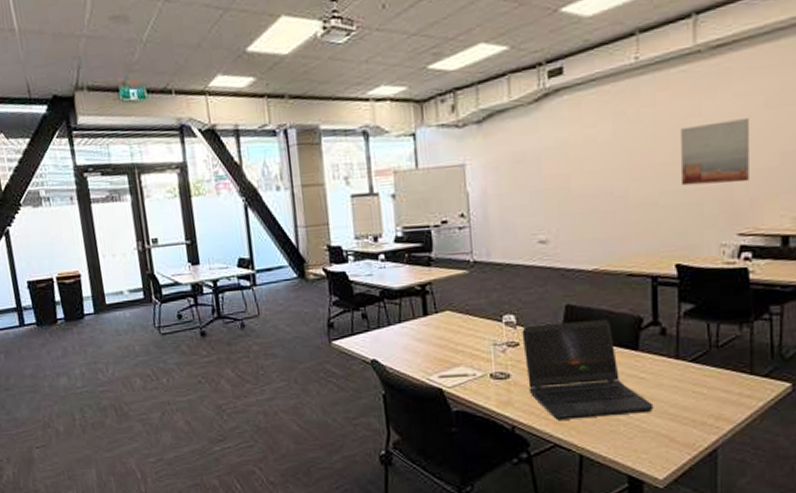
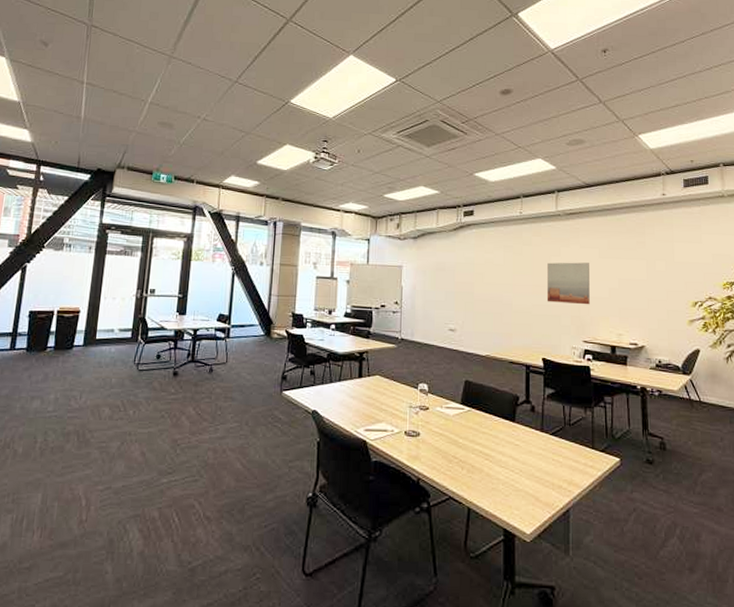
laptop computer: present [522,318,654,420] -> none [431,394,525,476]

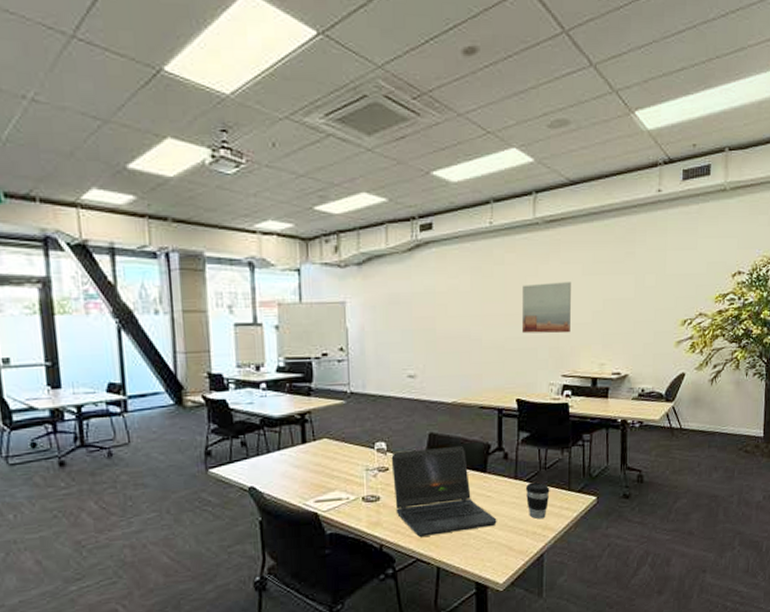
laptop computer: none [431,394,525,476] -> present [391,445,497,537]
coffee cup: none [551,437,575,474] -> present [525,482,550,520]

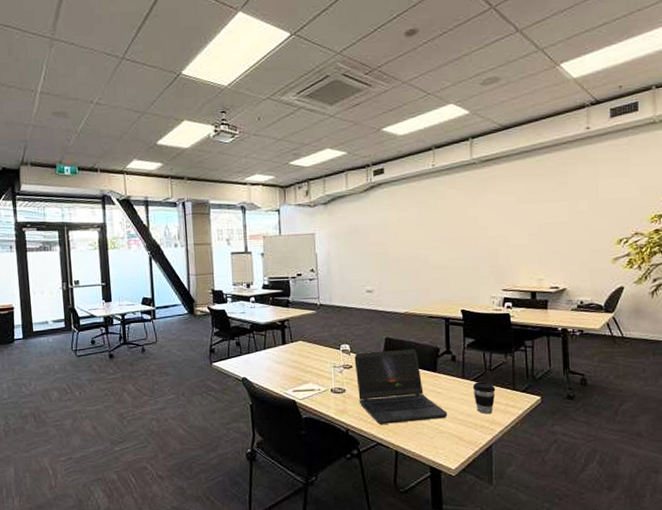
wall art: present [521,282,571,334] -> none [462,210,509,255]

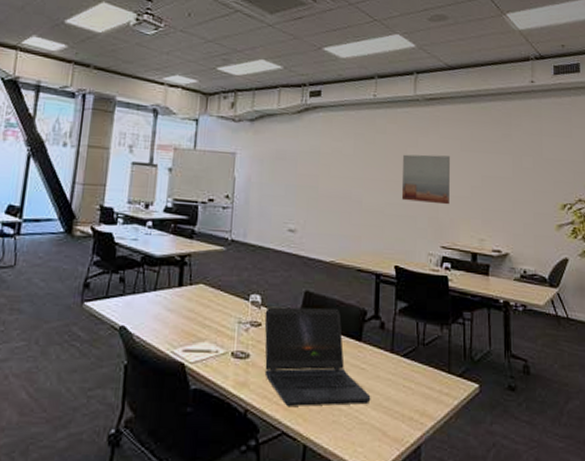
wall art: none [462,210,509,255] -> present [401,154,450,205]
coffee cup: present [472,382,496,415] -> none [402,359,429,403]

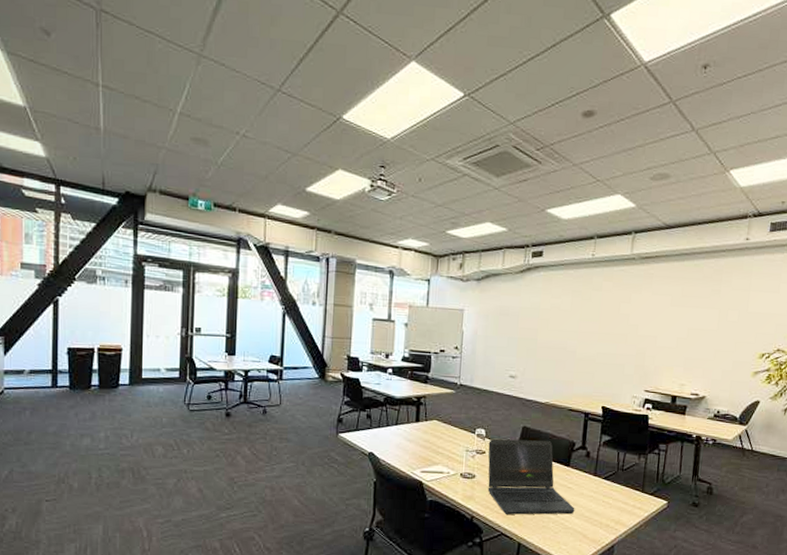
wall art: present [401,154,450,205] -> none [612,309,660,355]

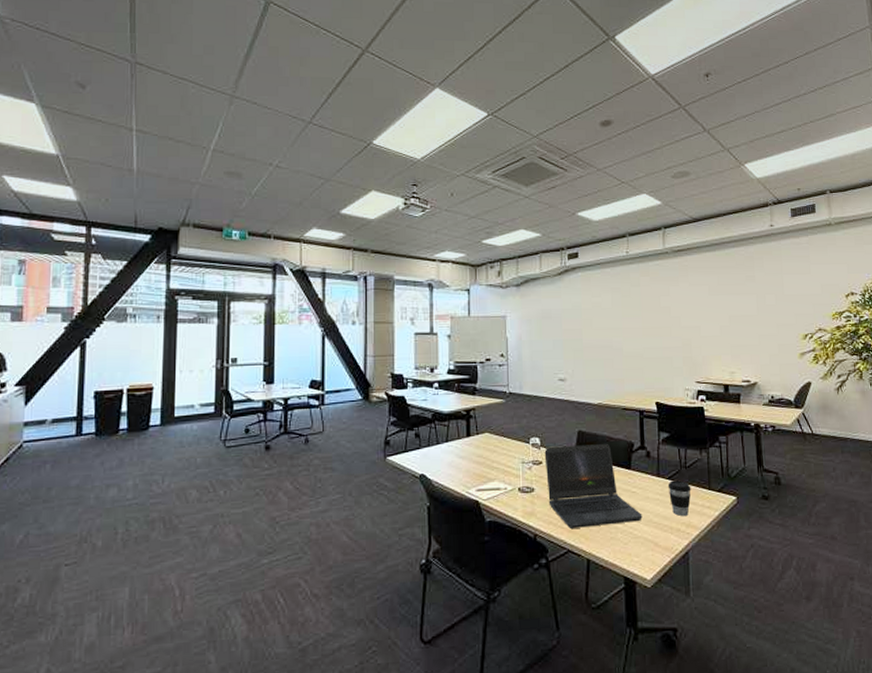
coffee cup: none [603,481,625,514] -> present [667,480,691,517]

